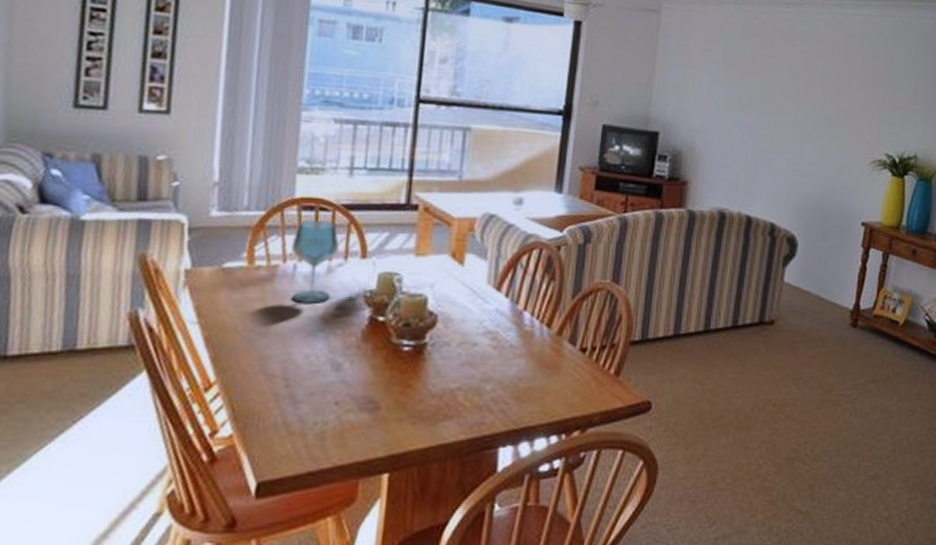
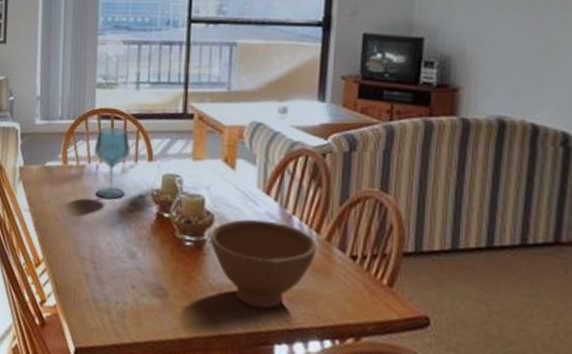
bowl: none [432,317,548,411] -> present [210,219,317,309]

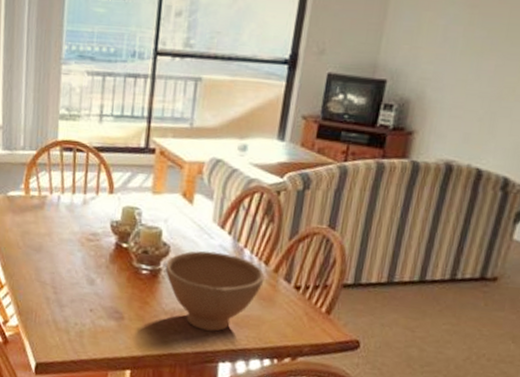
wine glass: present [94,127,130,199] -> none [56,159,92,229]

